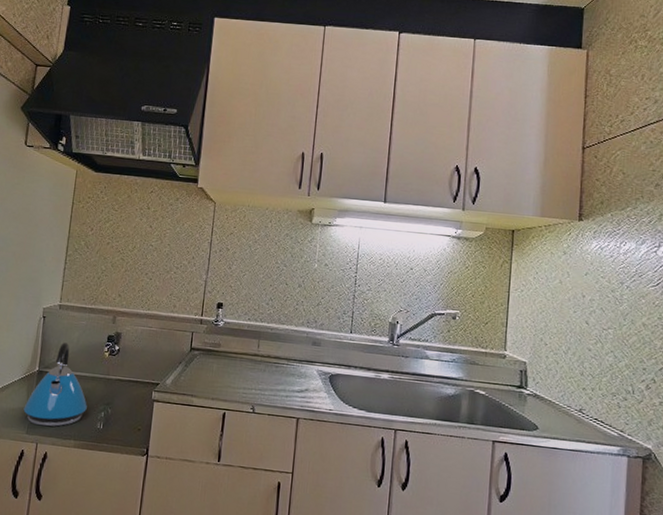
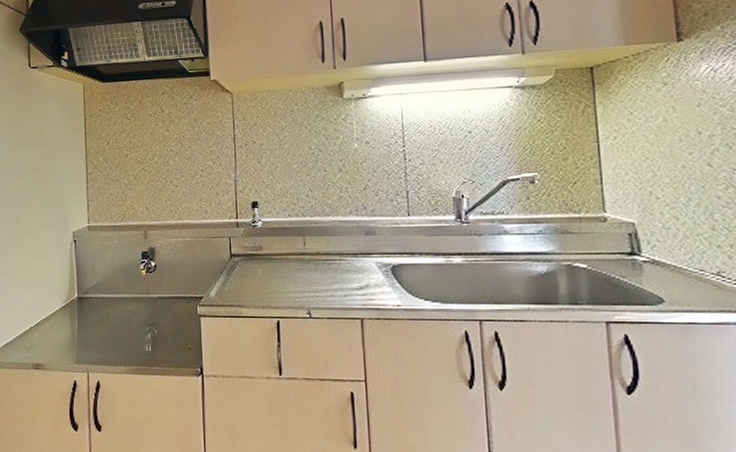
kettle: present [23,342,87,427] -> none [69,265,132,354]

